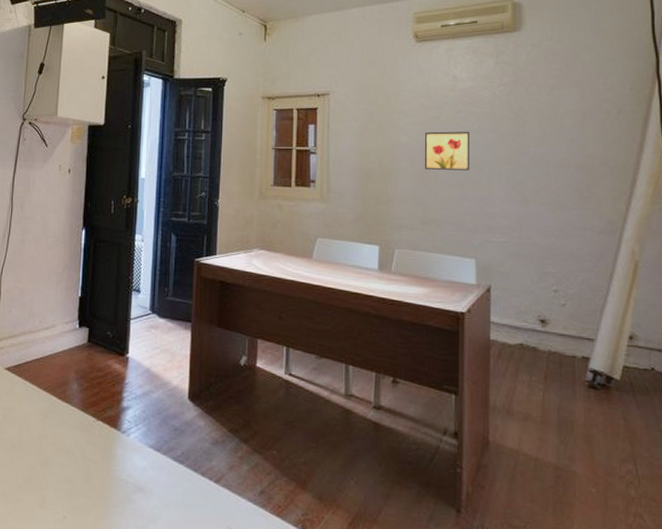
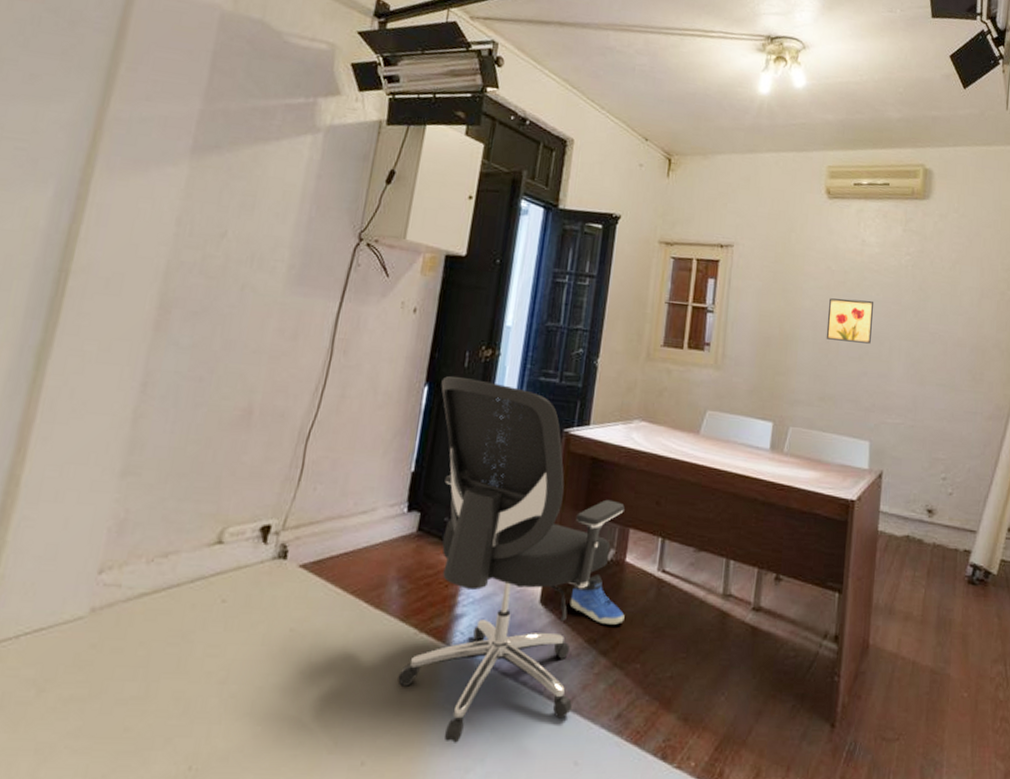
chair: none [84,220,252,506] -> present [398,376,625,743]
sneaker: none [213,377,260,418] -> present [570,575,625,625]

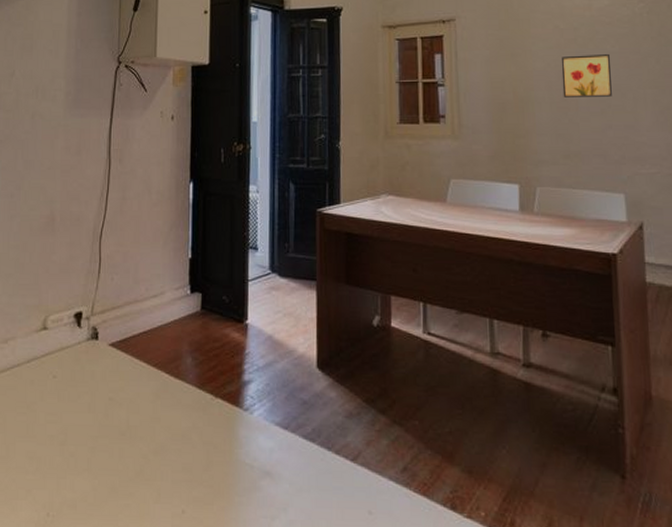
chair: present [398,376,625,743] -> none [203,171,383,494]
sneaker: present [570,575,625,625] -> none [344,340,397,385]

